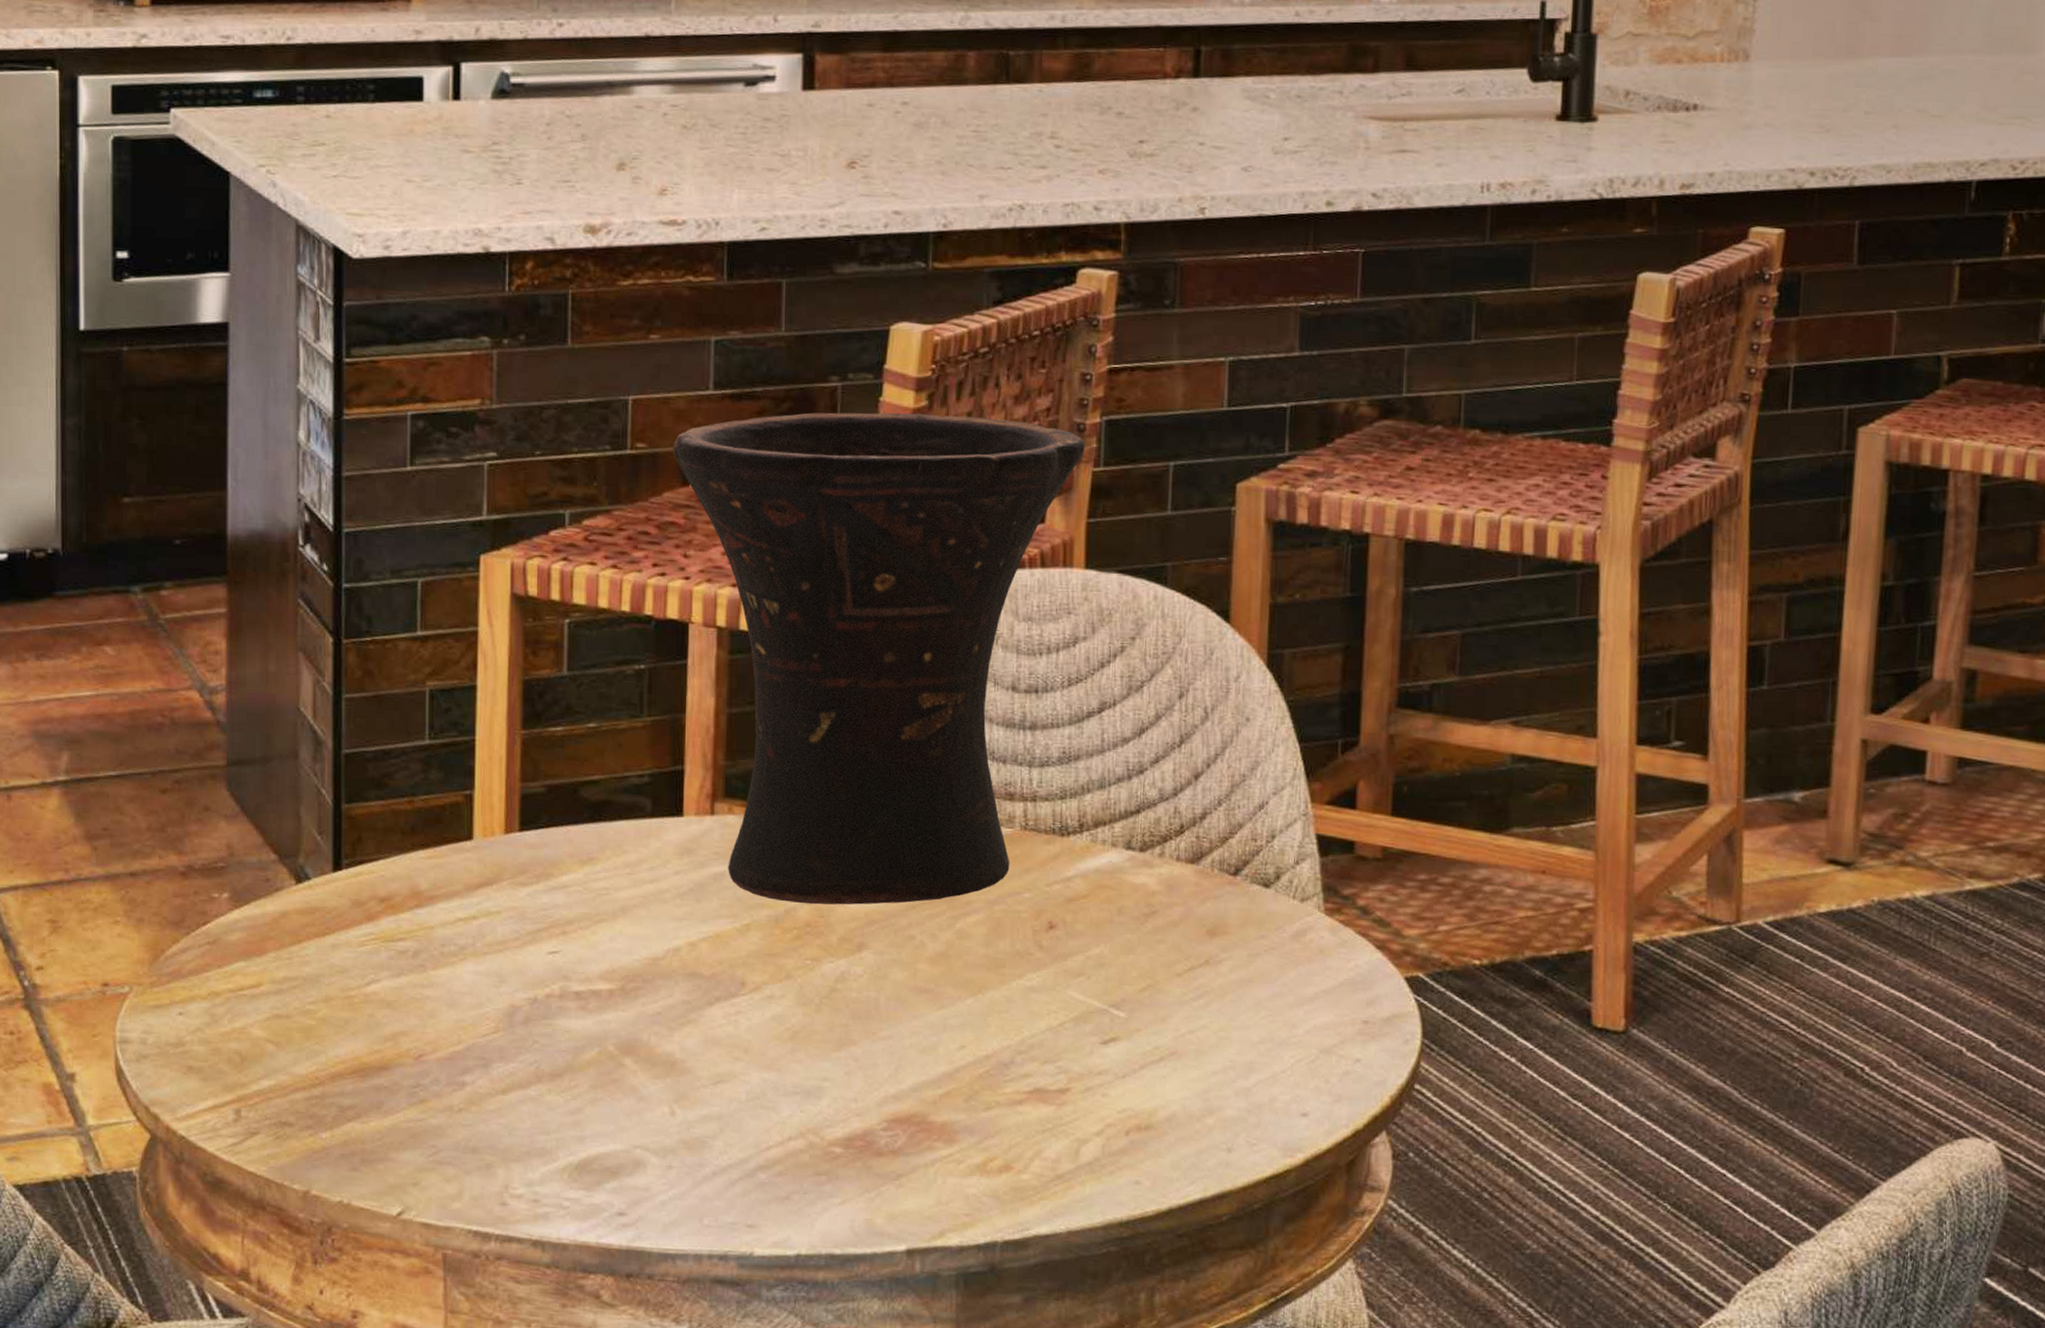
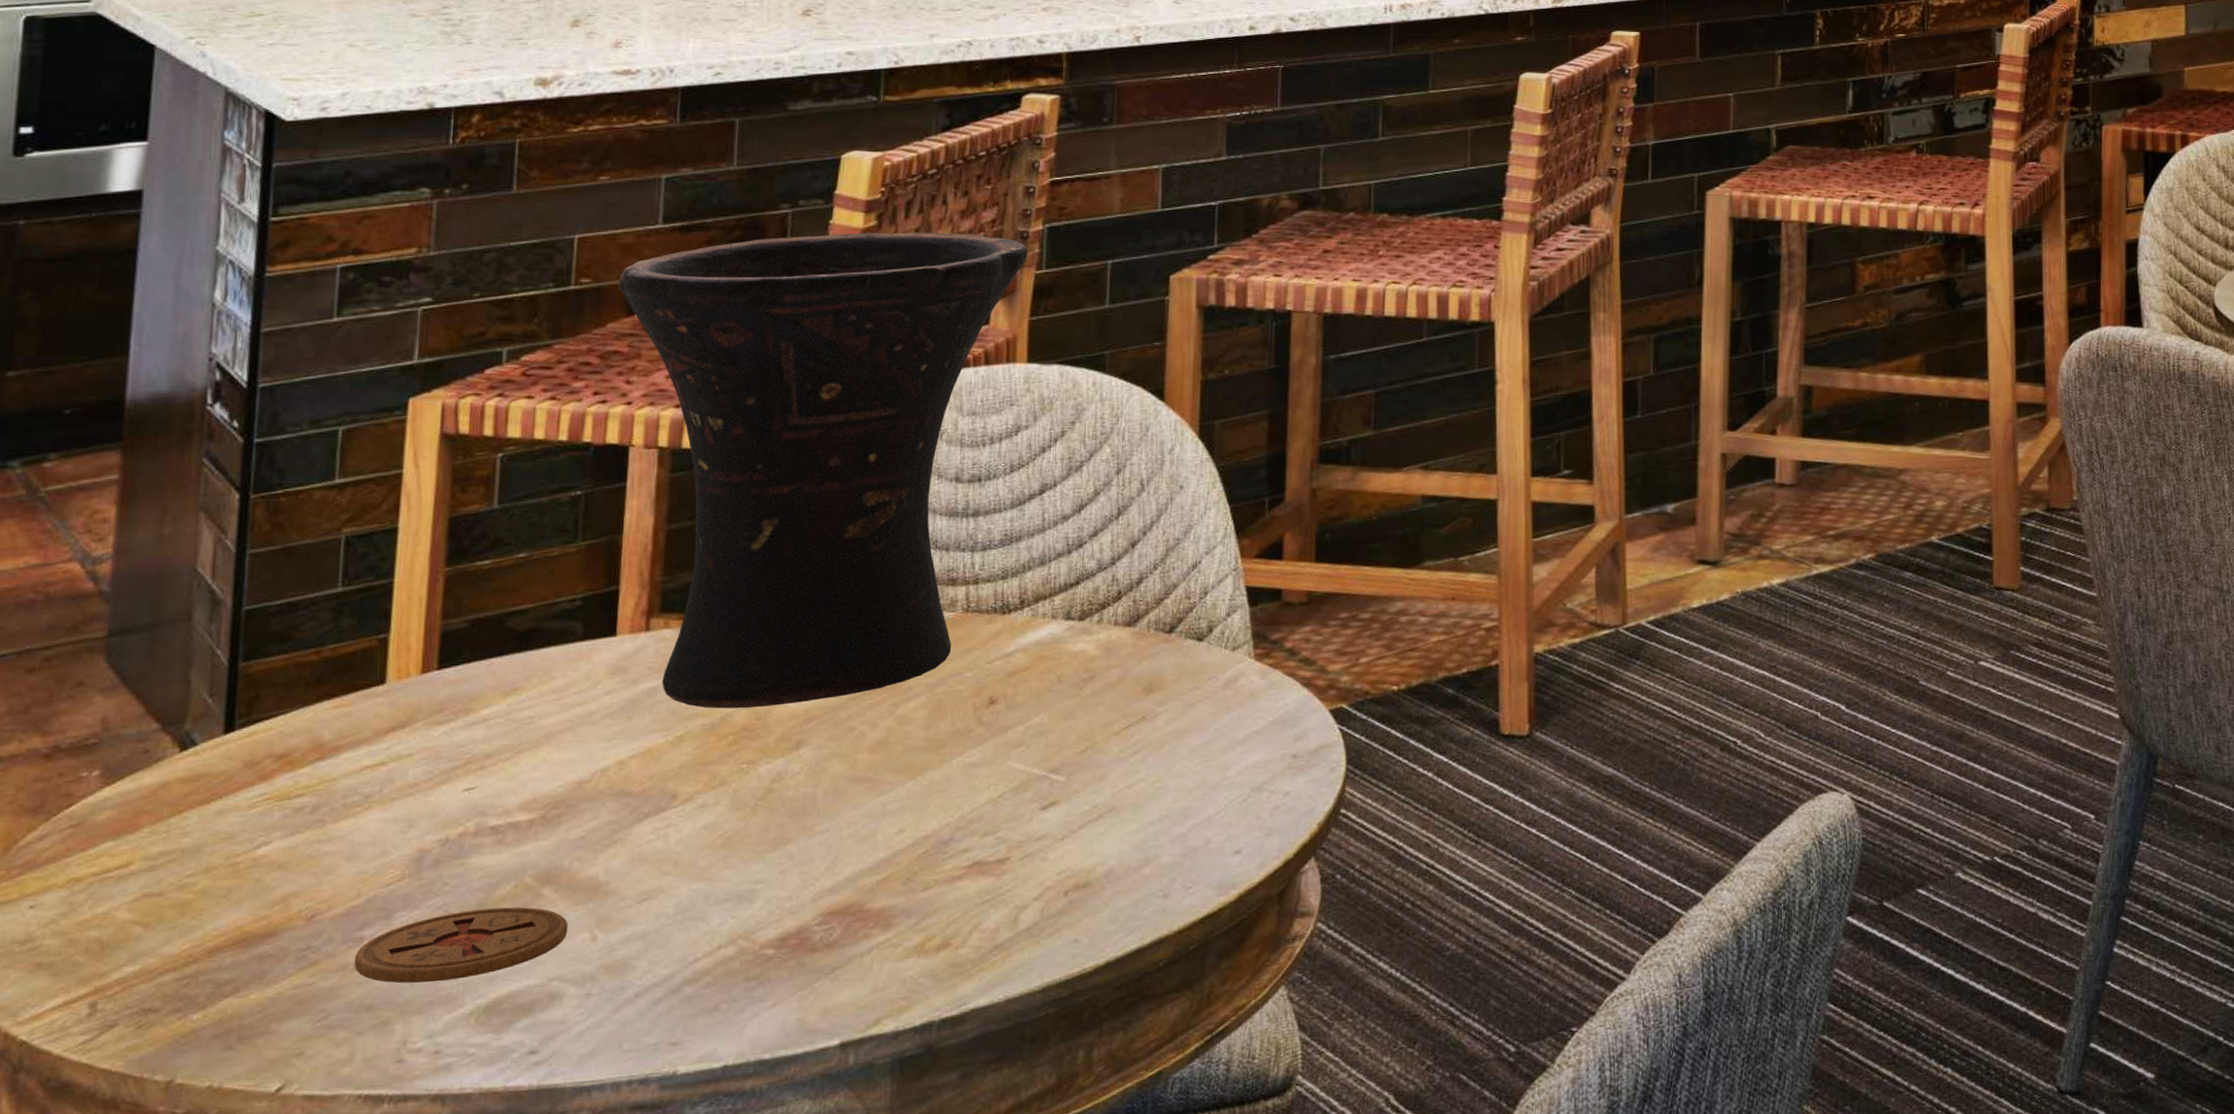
coaster: none [458,1070,648,1135] -> present [354,907,567,984]

